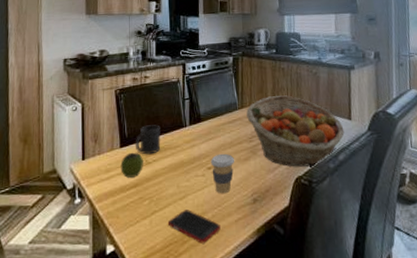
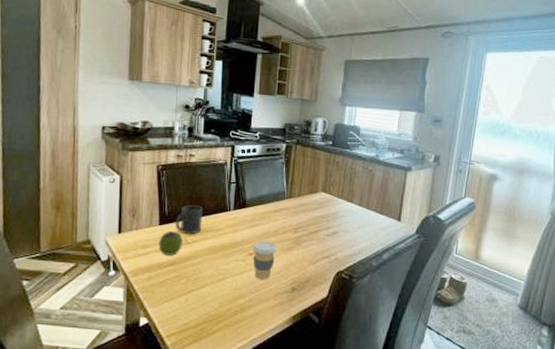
cell phone: present [167,210,221,244] -> none [203,292,257,324]
fruit basket: present [246,95,345,167] -> none [294,189,392,262]

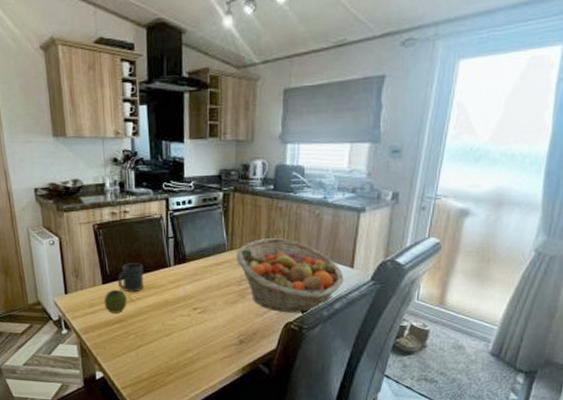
coffee cup: present [252,241,277,280] -> none [196,295,221,334]
fruit basket: none [294,189,392,262] -> present [236,238,344,313]

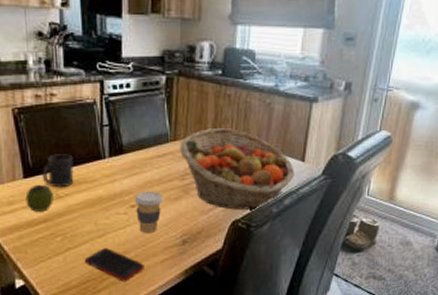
cell phone: none [153,346,206,376] -> present [84,248,144,282]
coffee cup: none [196,295,221,334] -> present [134,191,162,234]

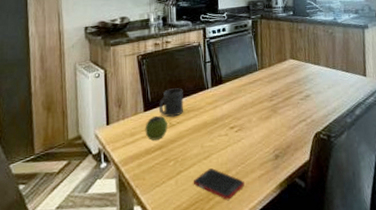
coffee cup: present [134,191,162,234] -> none [233,113,256,152]
fruit basket: present [180,128,295,210] -> none [266,55,360,123]

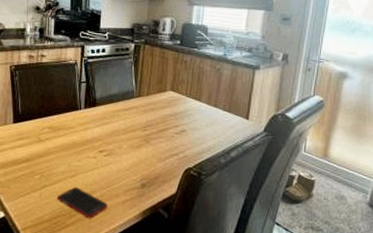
apple: present [145,116,167,140] -> none [13,130,36,153]
mug: present [158,88,184,118] -> none [28,104,55,133]

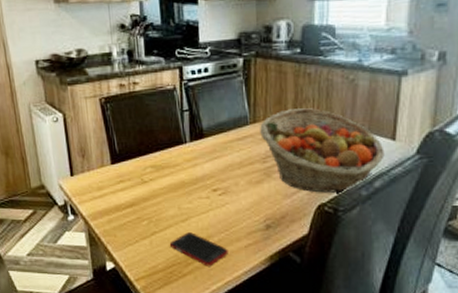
fruit basket: none [143,88,240,159] -> present [260,108,385,193]

